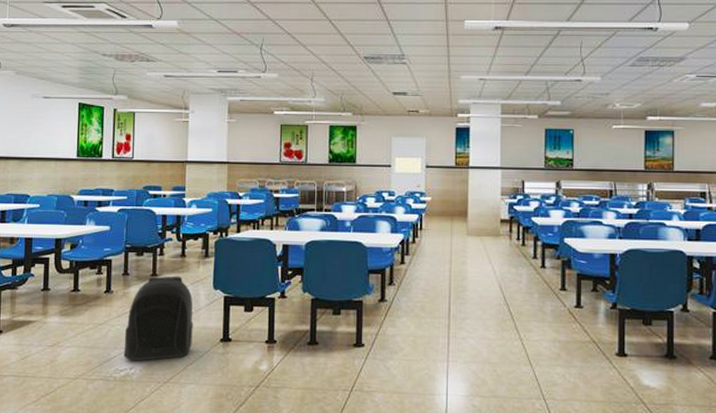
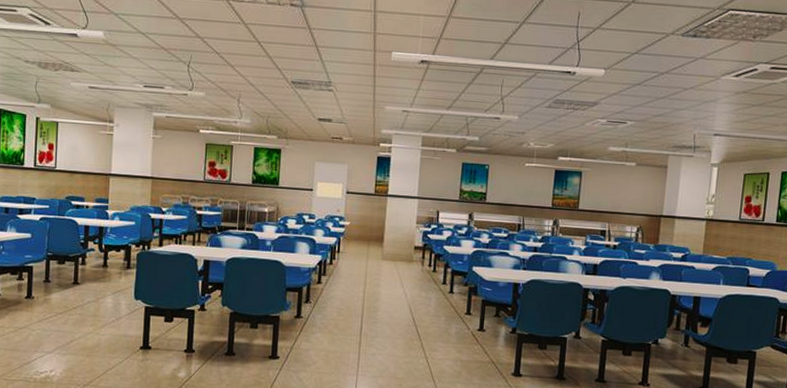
backpack: present [123,276,193,361] -> none [44,284,114,364]

